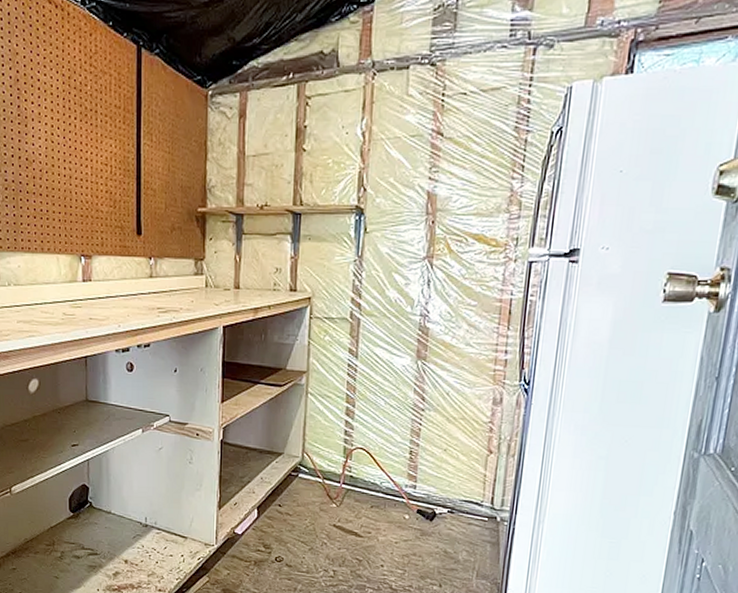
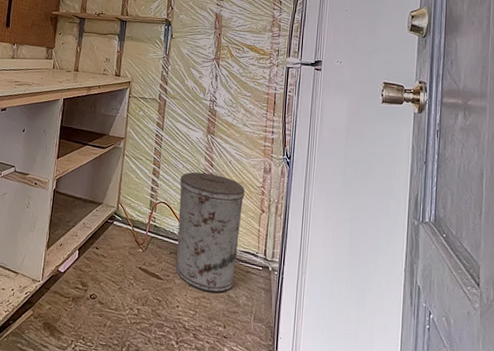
trash can: none [379,408,467,548] -> present [176,172,245,292]

